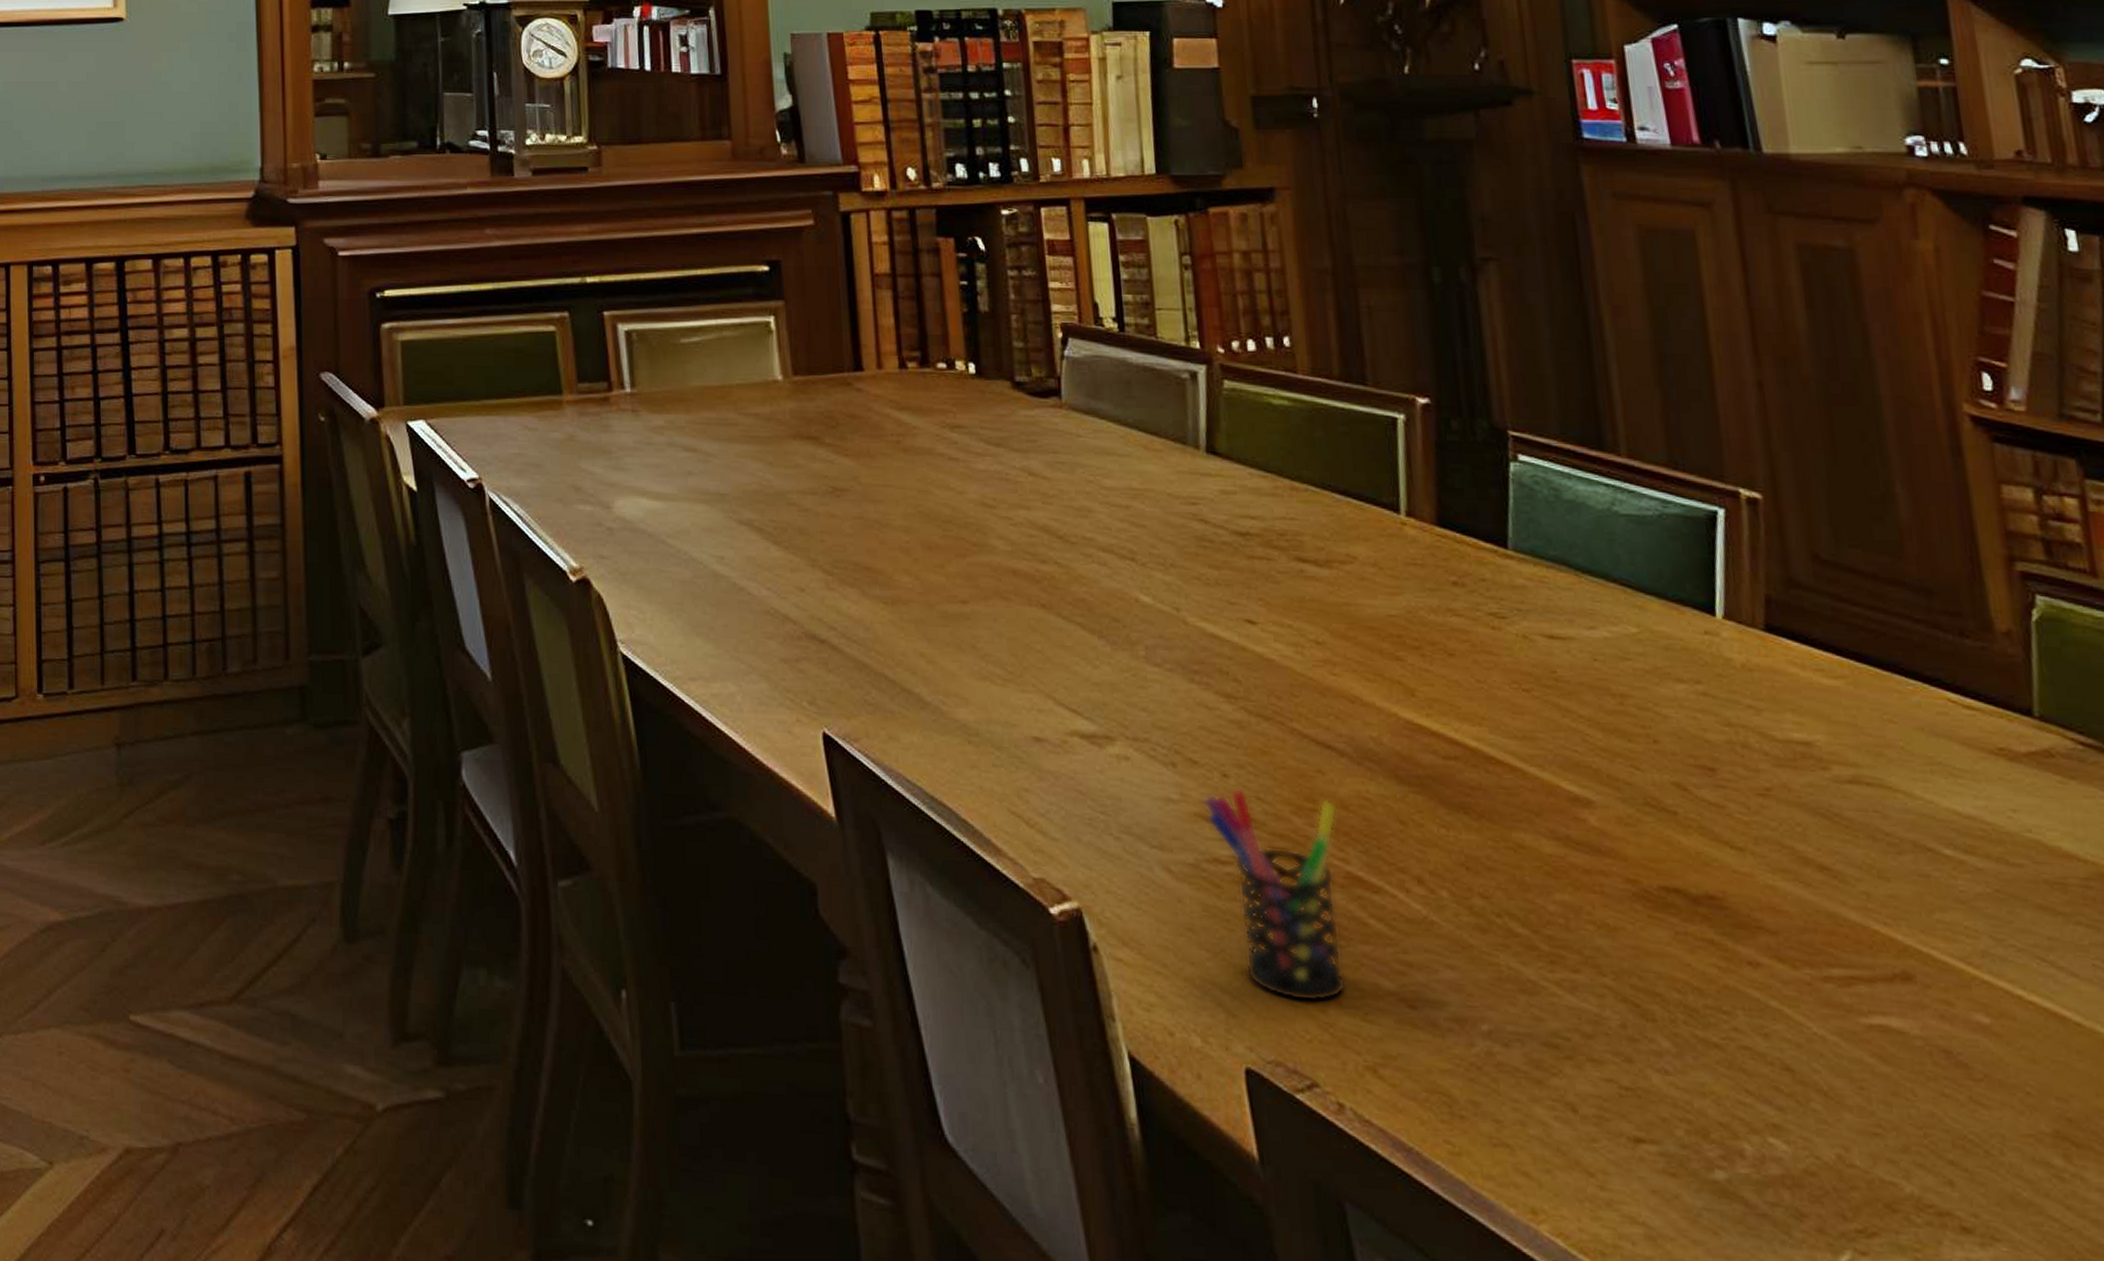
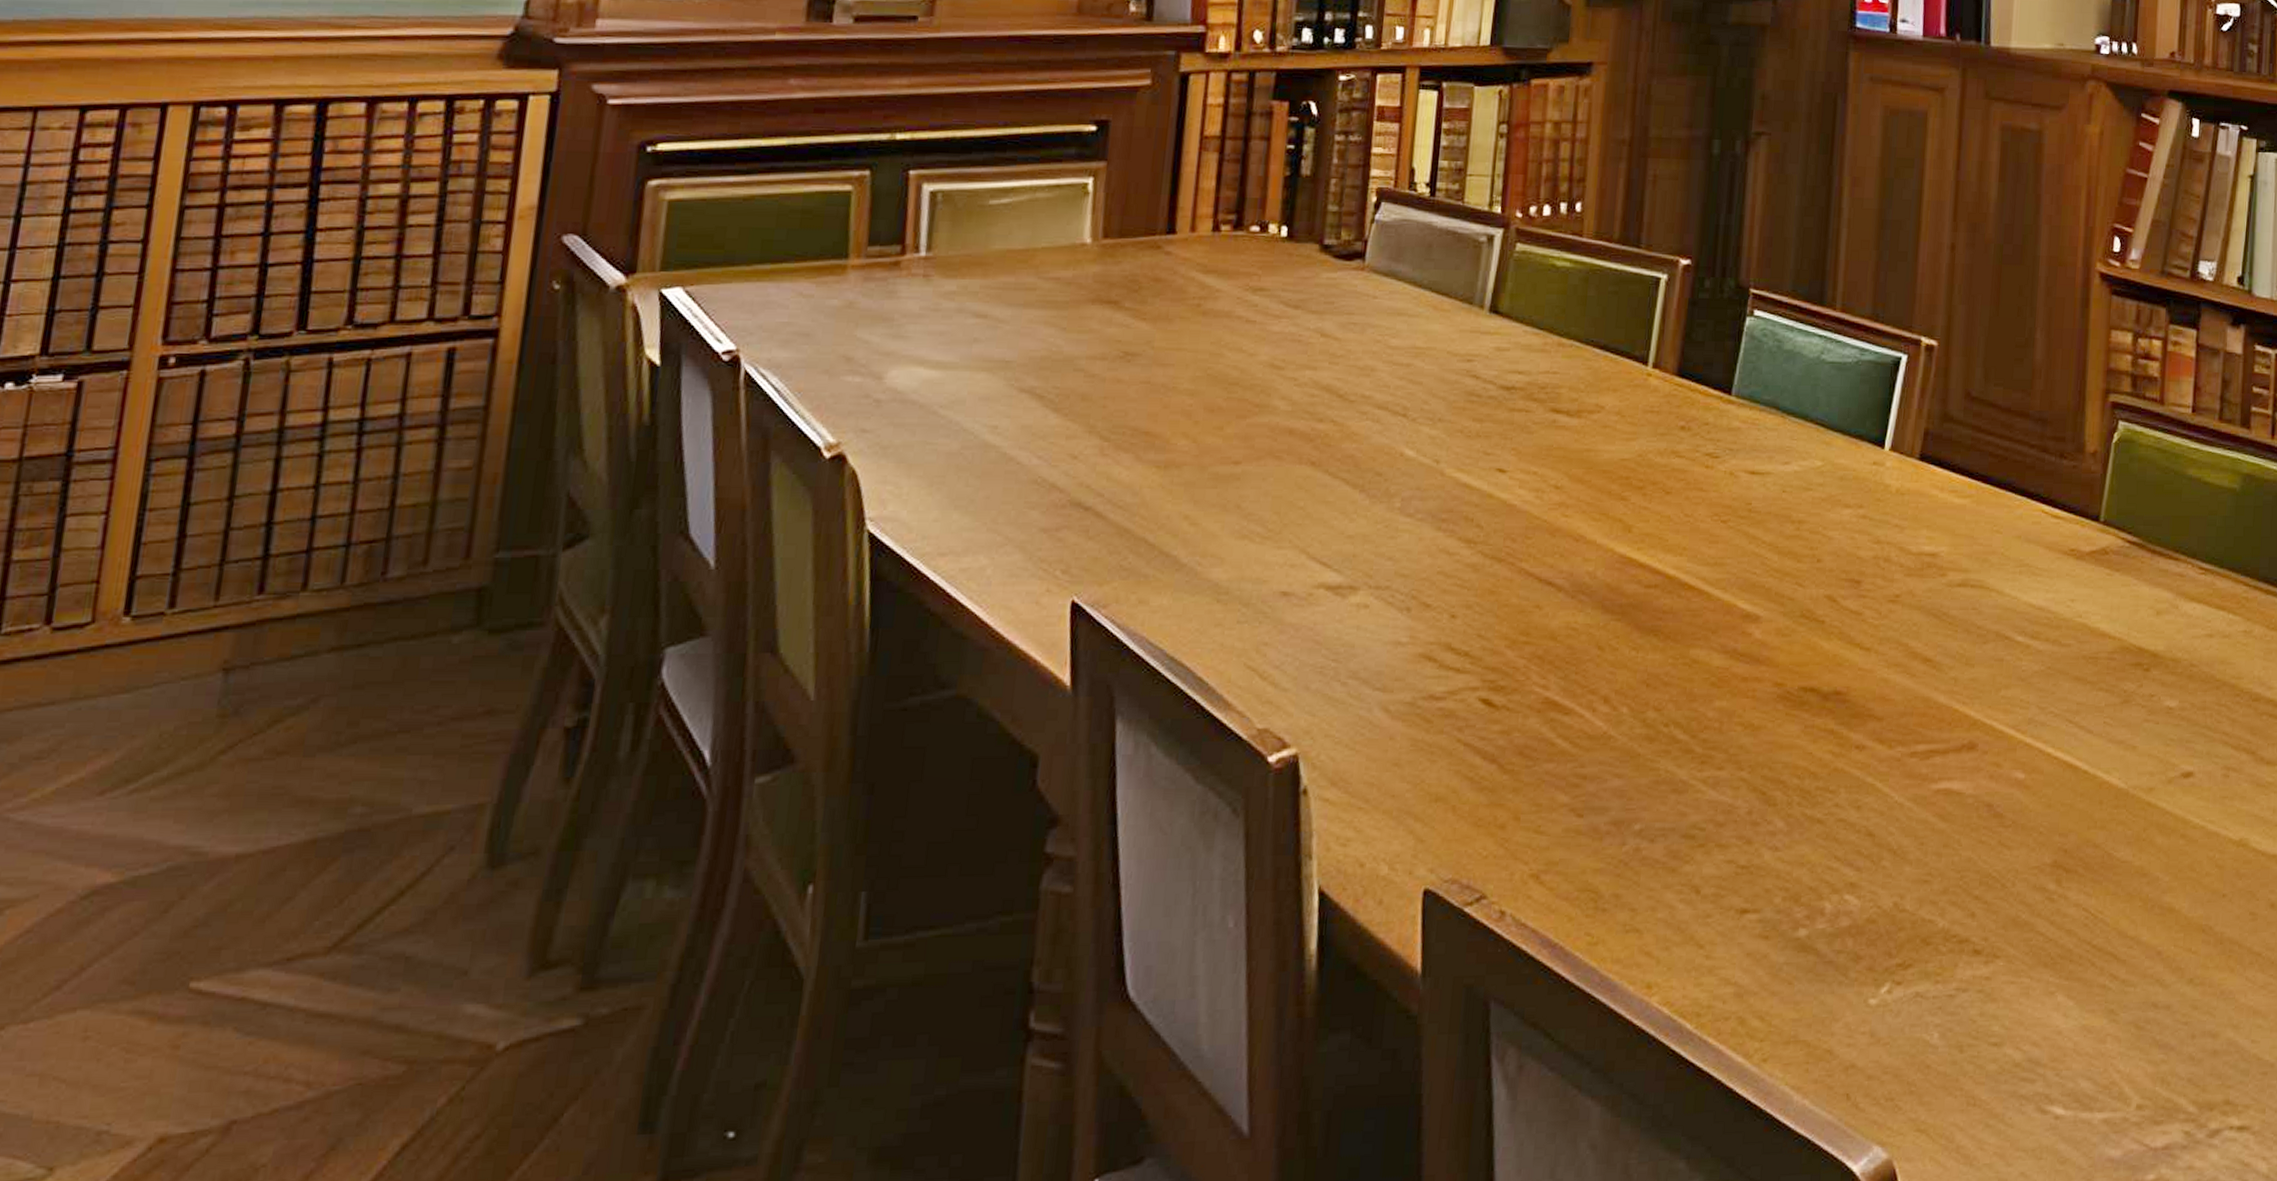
pen holder: present [1203,789,1347,1003] -> none [1429,628,1547,821]

